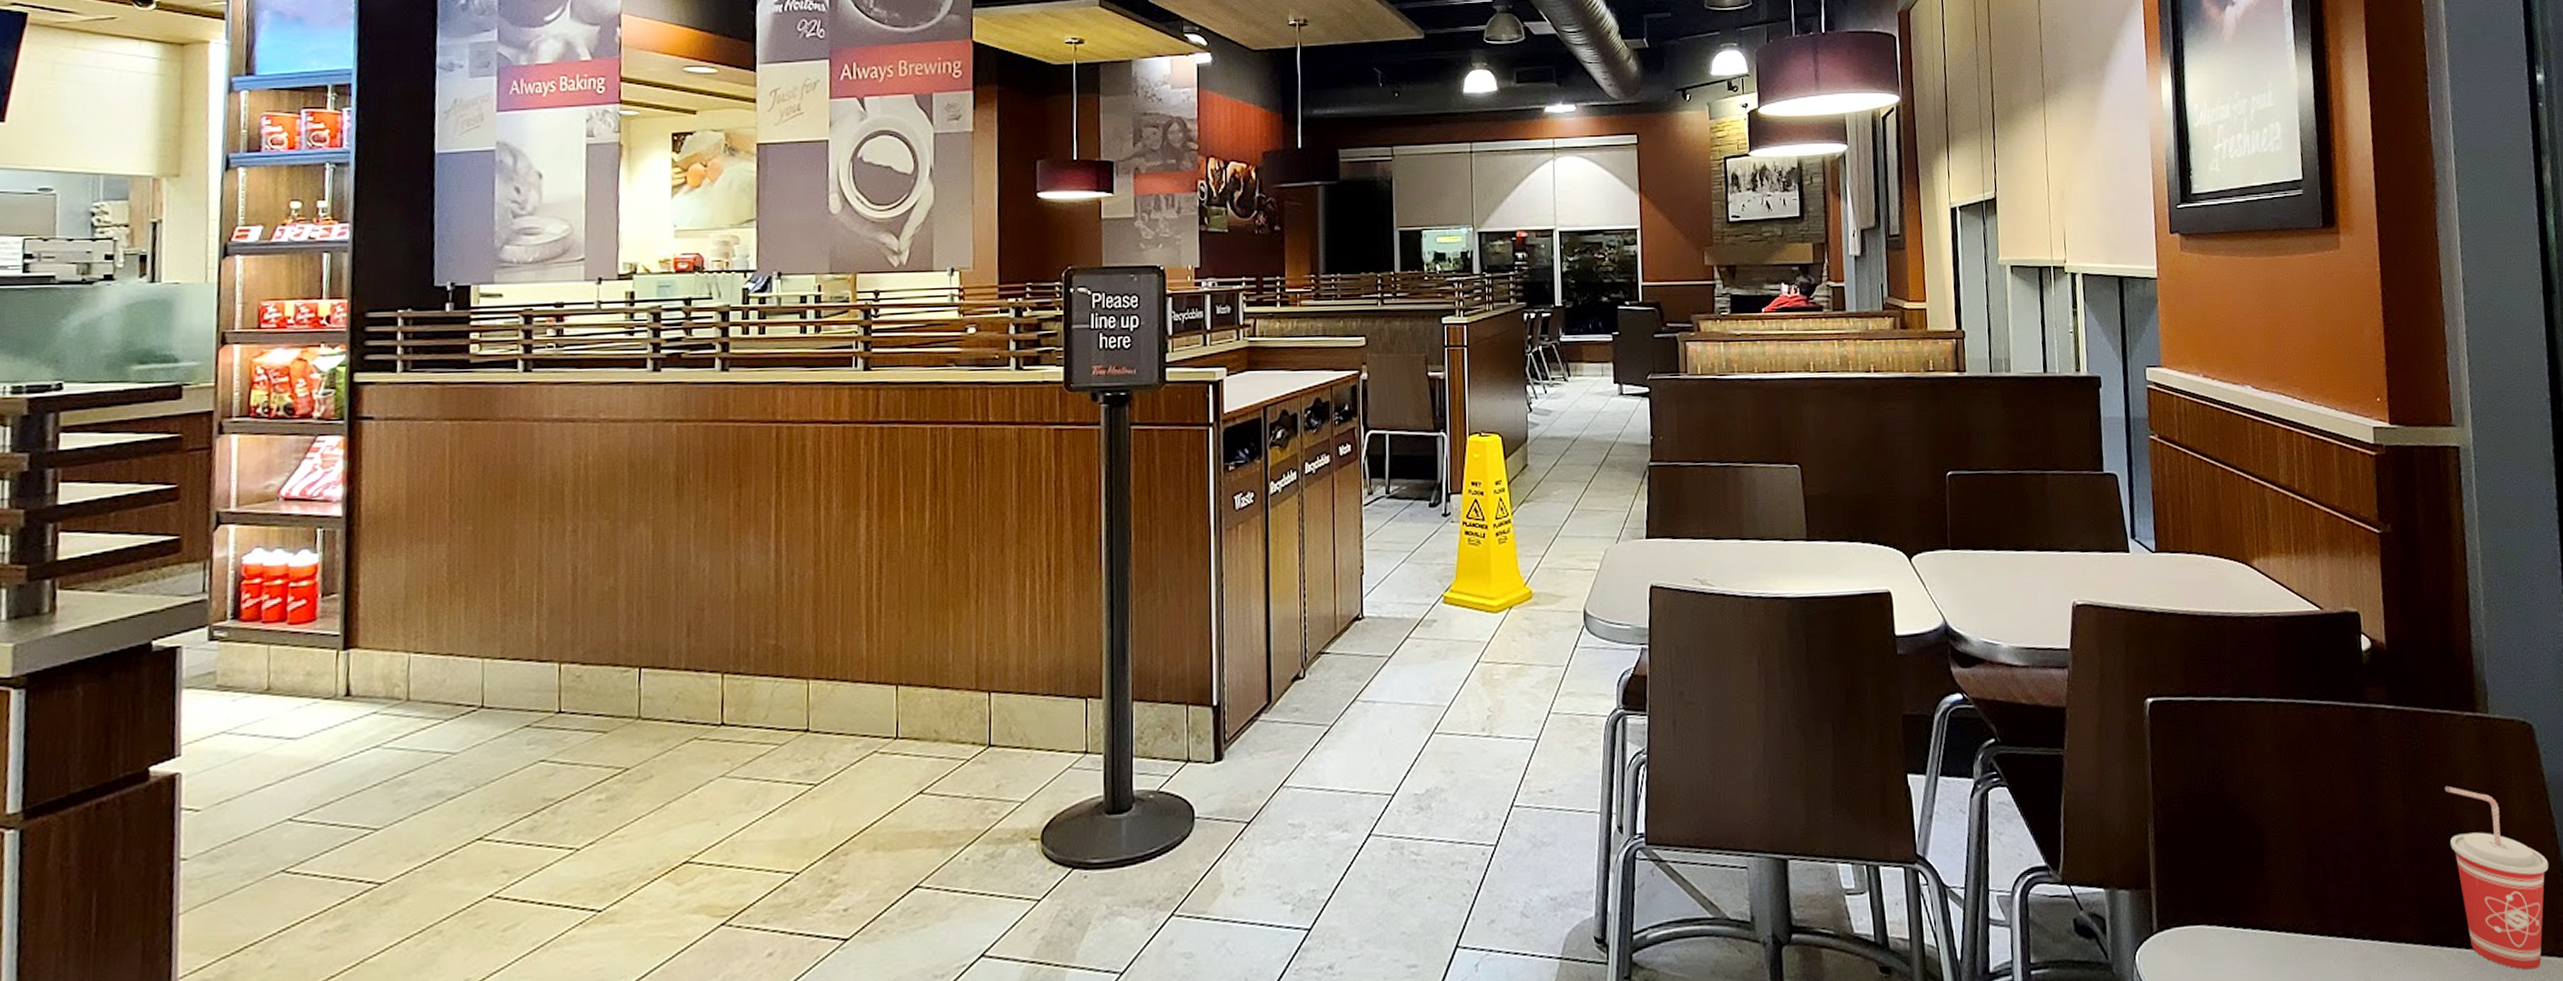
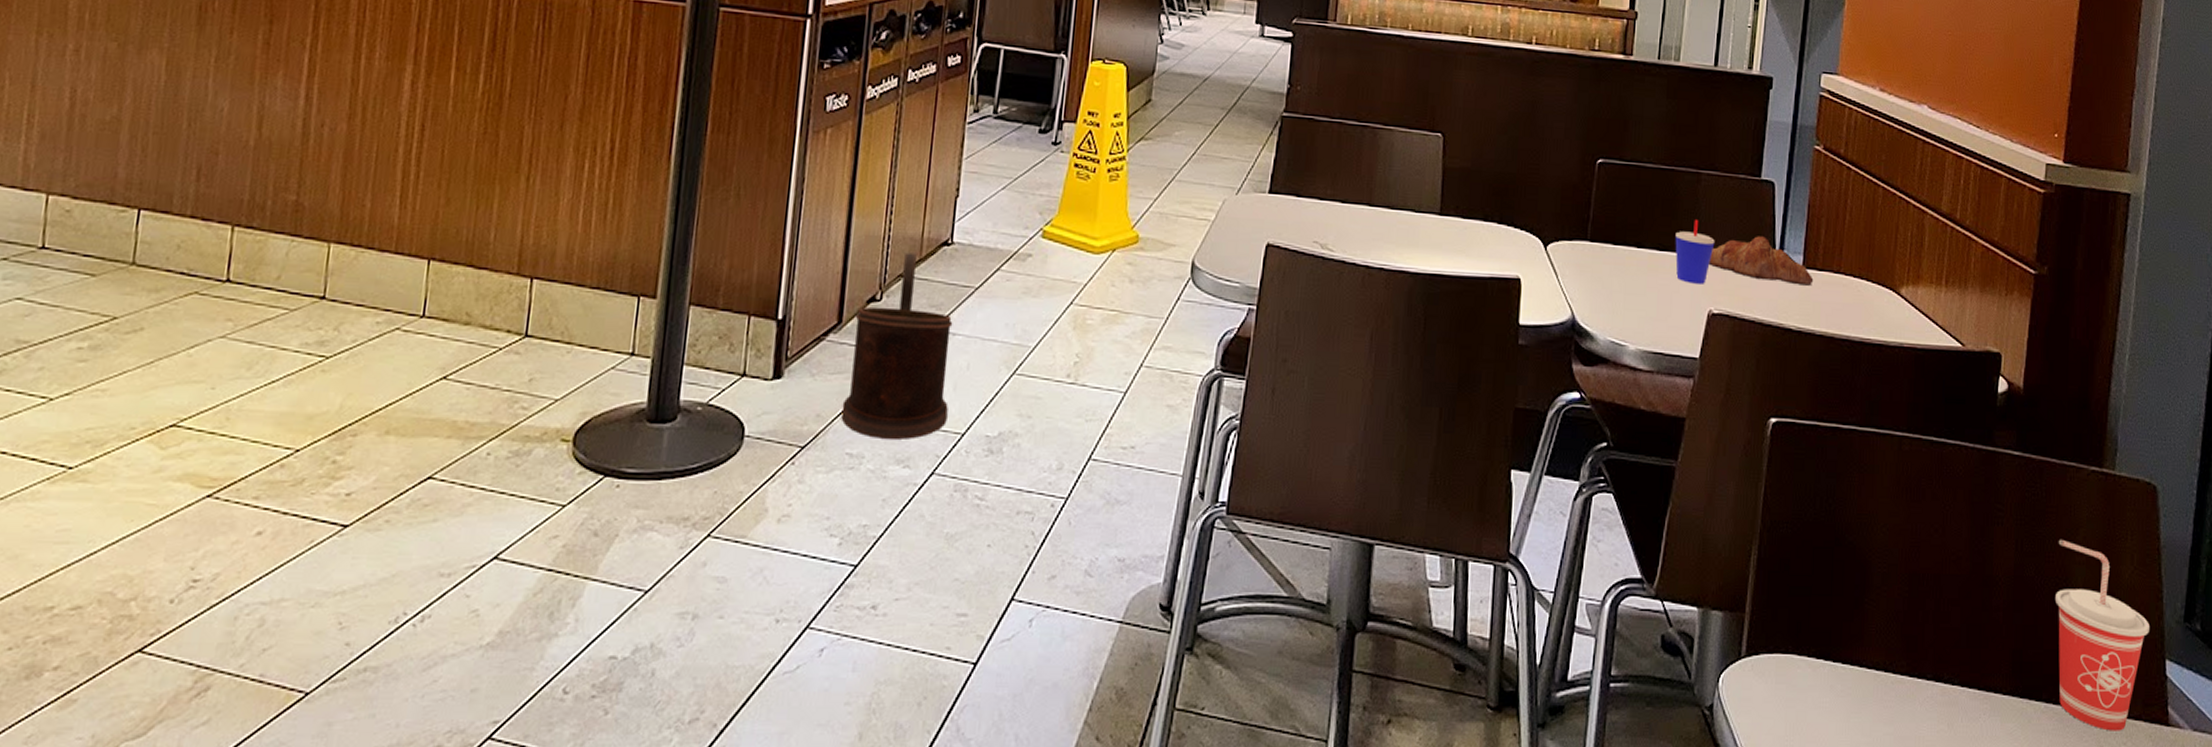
bucket: none [1280,630,1377,807] -> present [841,252,953,439]
beverage cup: none [2030,518,2069,579] -> present [1675,220,1715,284]
pastry: none [2065,526,2168,569] -> present [1708,236,1814,286]

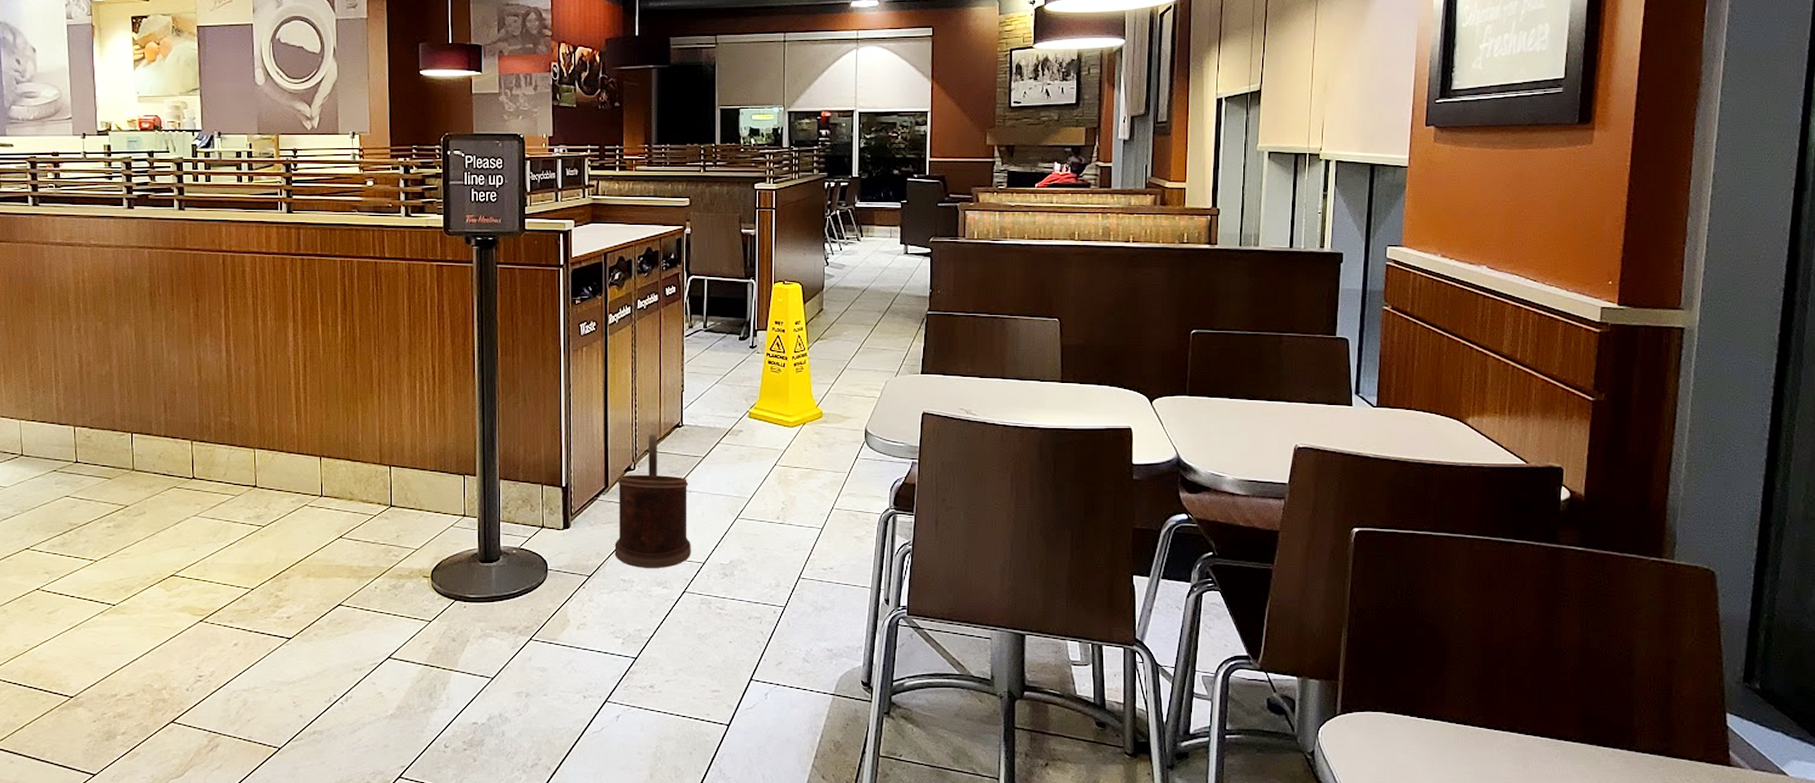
beverage cup: present [1675,220,1715,284] -> none [1262,373,1298,425]
pastry: present [1708,236,1814,286] -> none [1293,383,1387,421]
beverage cup: present [2054,539,2149,731] -> none [1619,617,1710,771]

